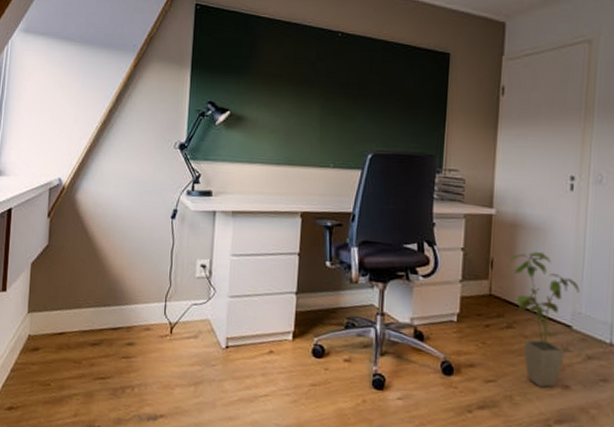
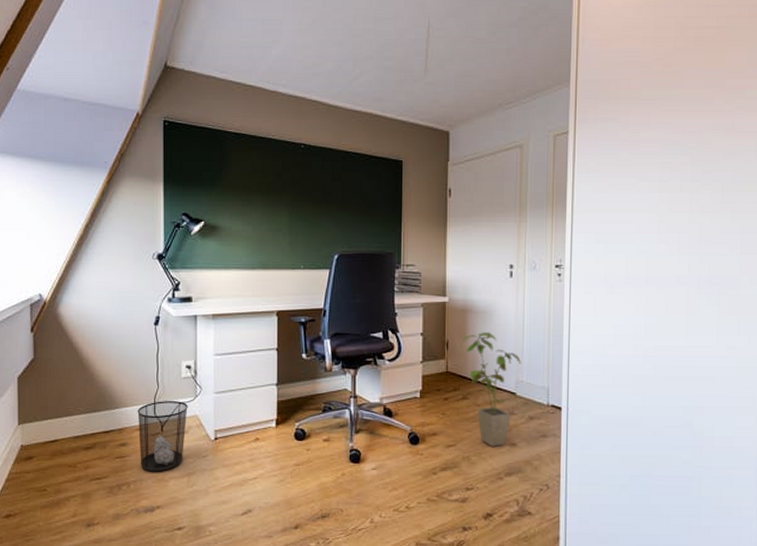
waste bin: none [146,300,200,378] -> present [137,401,188,472]

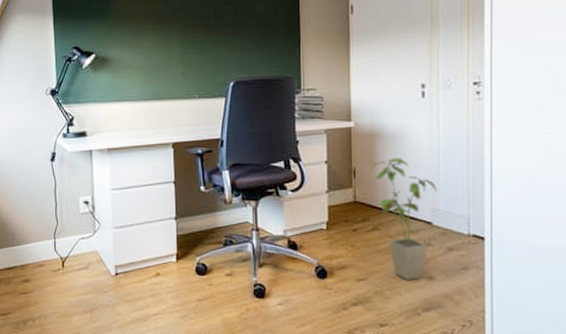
waste bin: present [137,401,188,472] -> none [38,237,88,308]

